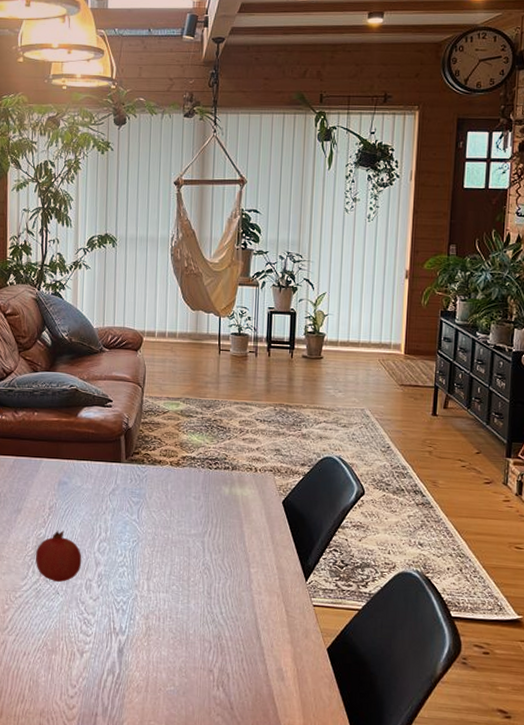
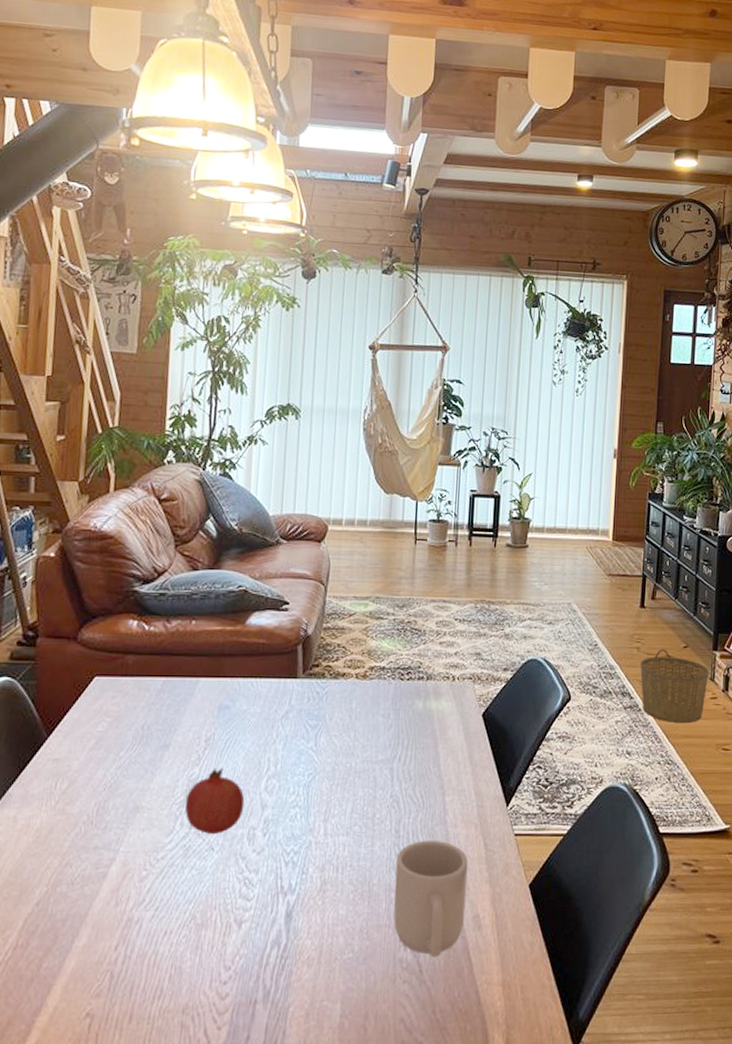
mug: none [207,602,272,699] -> present [393,840,468,958]
basket: none [431,453,503,522] -> present [640,649,710,723]

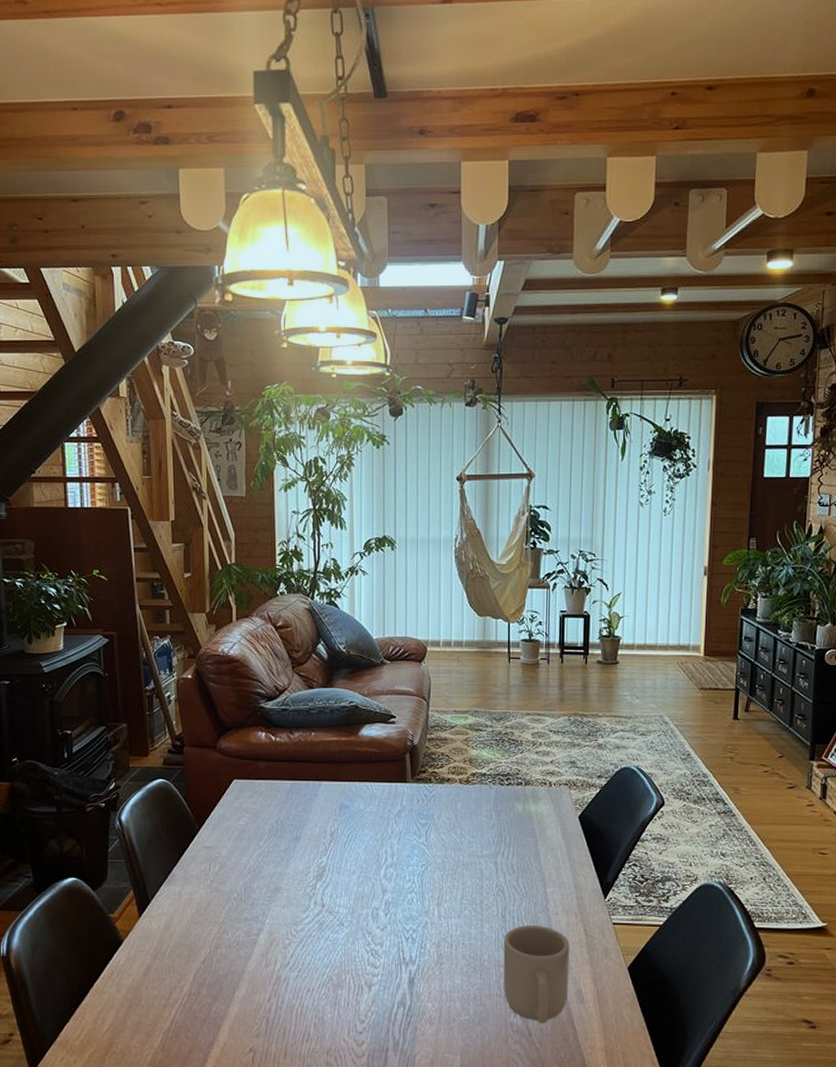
fruit: present [184,768,245,834] -> none [316,857,367,912]
basket: present [640,649,710,723] -> none [733,758,806,828]

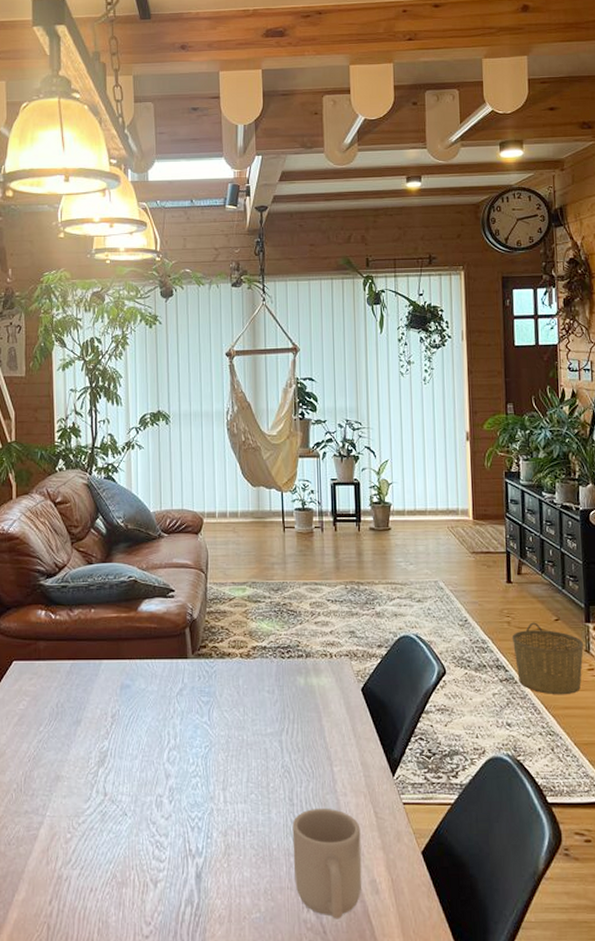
basket: none [733,758,806,828] -> present [511,622,584,694]

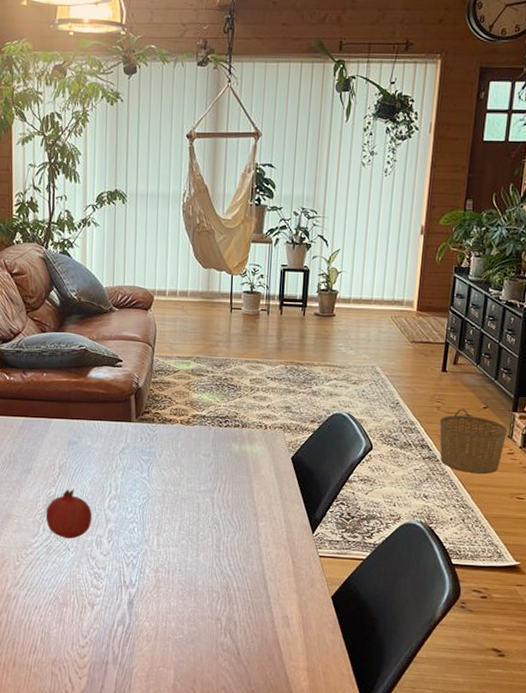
fruit: none [98,741,151,801] -> present [45,489,92,539]
mug: present [292,808,362,919] -> none [216,555,279,645]

